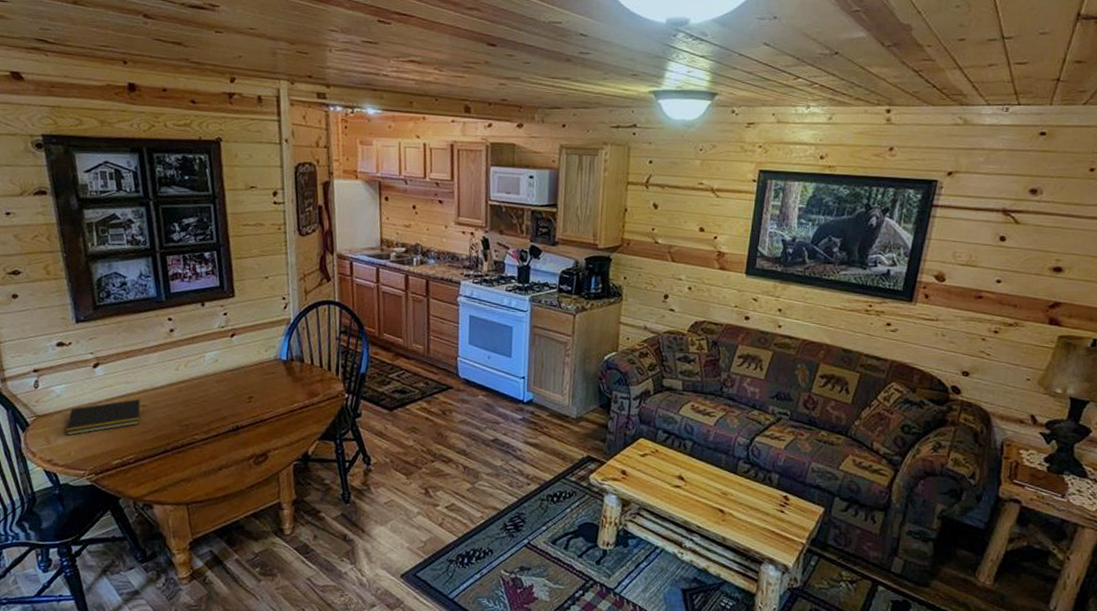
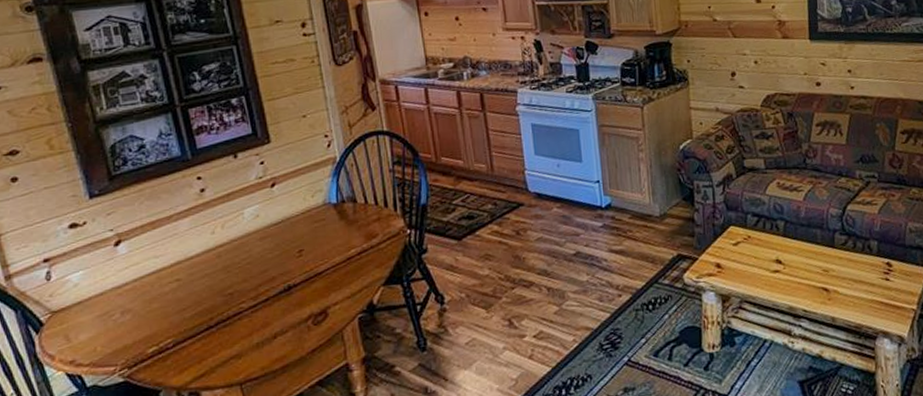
notepad: present [66,399,140,436] -> none [89,274,174,329]

